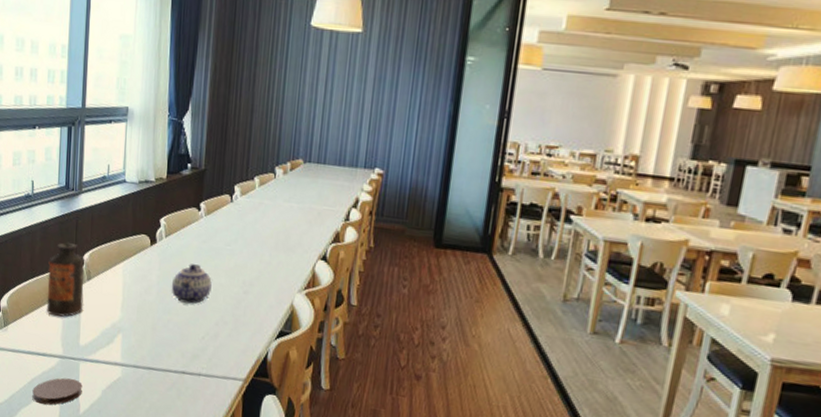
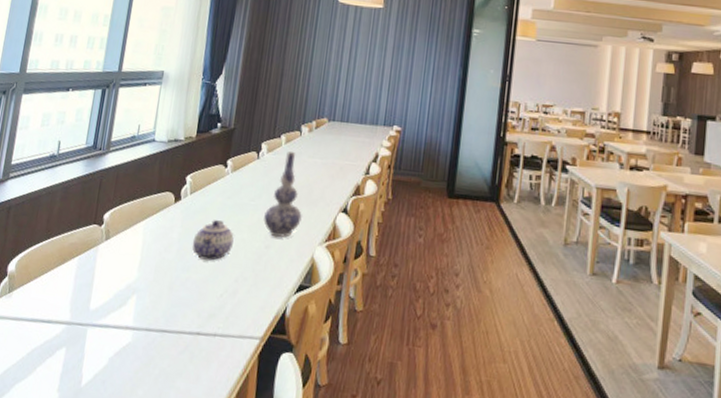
coaster: present [32,378,83,405] -> none [29,346,88,378]
bottle: present [46,242,84,317] -> none [58,201,105,280]
vase: none [241,195,280,284] -> present [264,151,302,238]

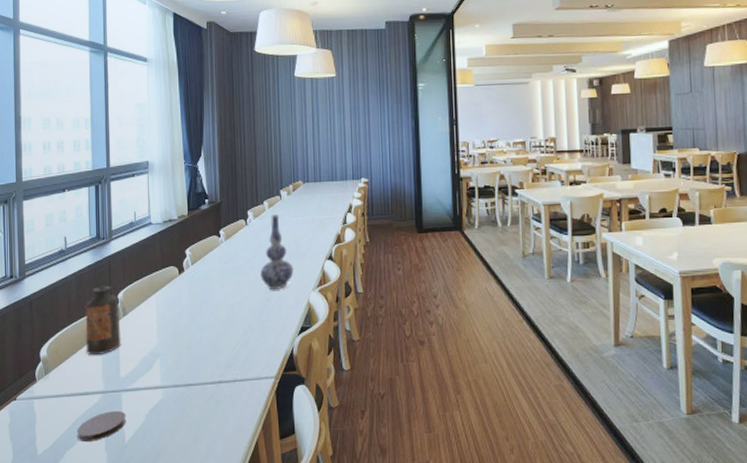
coaster: none [29,346,88,378] -> present [77,410,126,441]
bottle: none [58,201,105,280] -> present [85,285,122,356]
teapot: present [192,220,234,261] -> none [201,284,237,319]

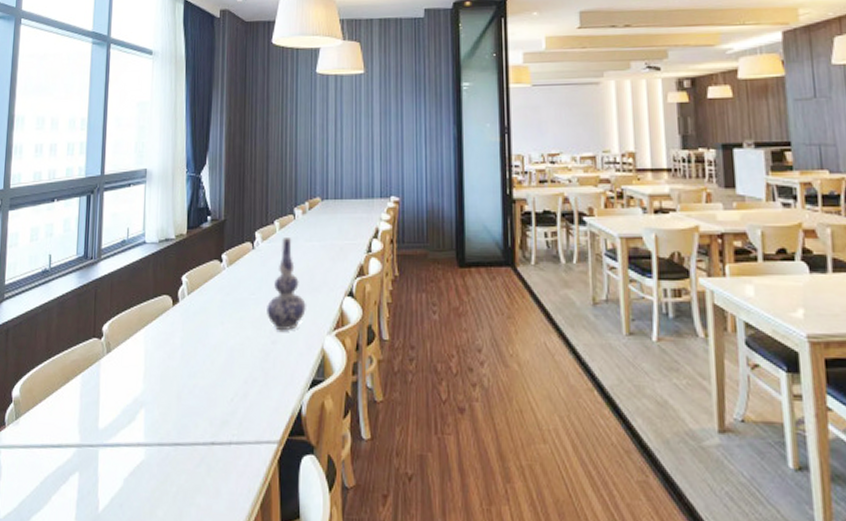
coaster: present [77,410,126,441] -> none [45,469,102,507]
bottle: present [85,285,122,356] -> none [62,314,104,400]

